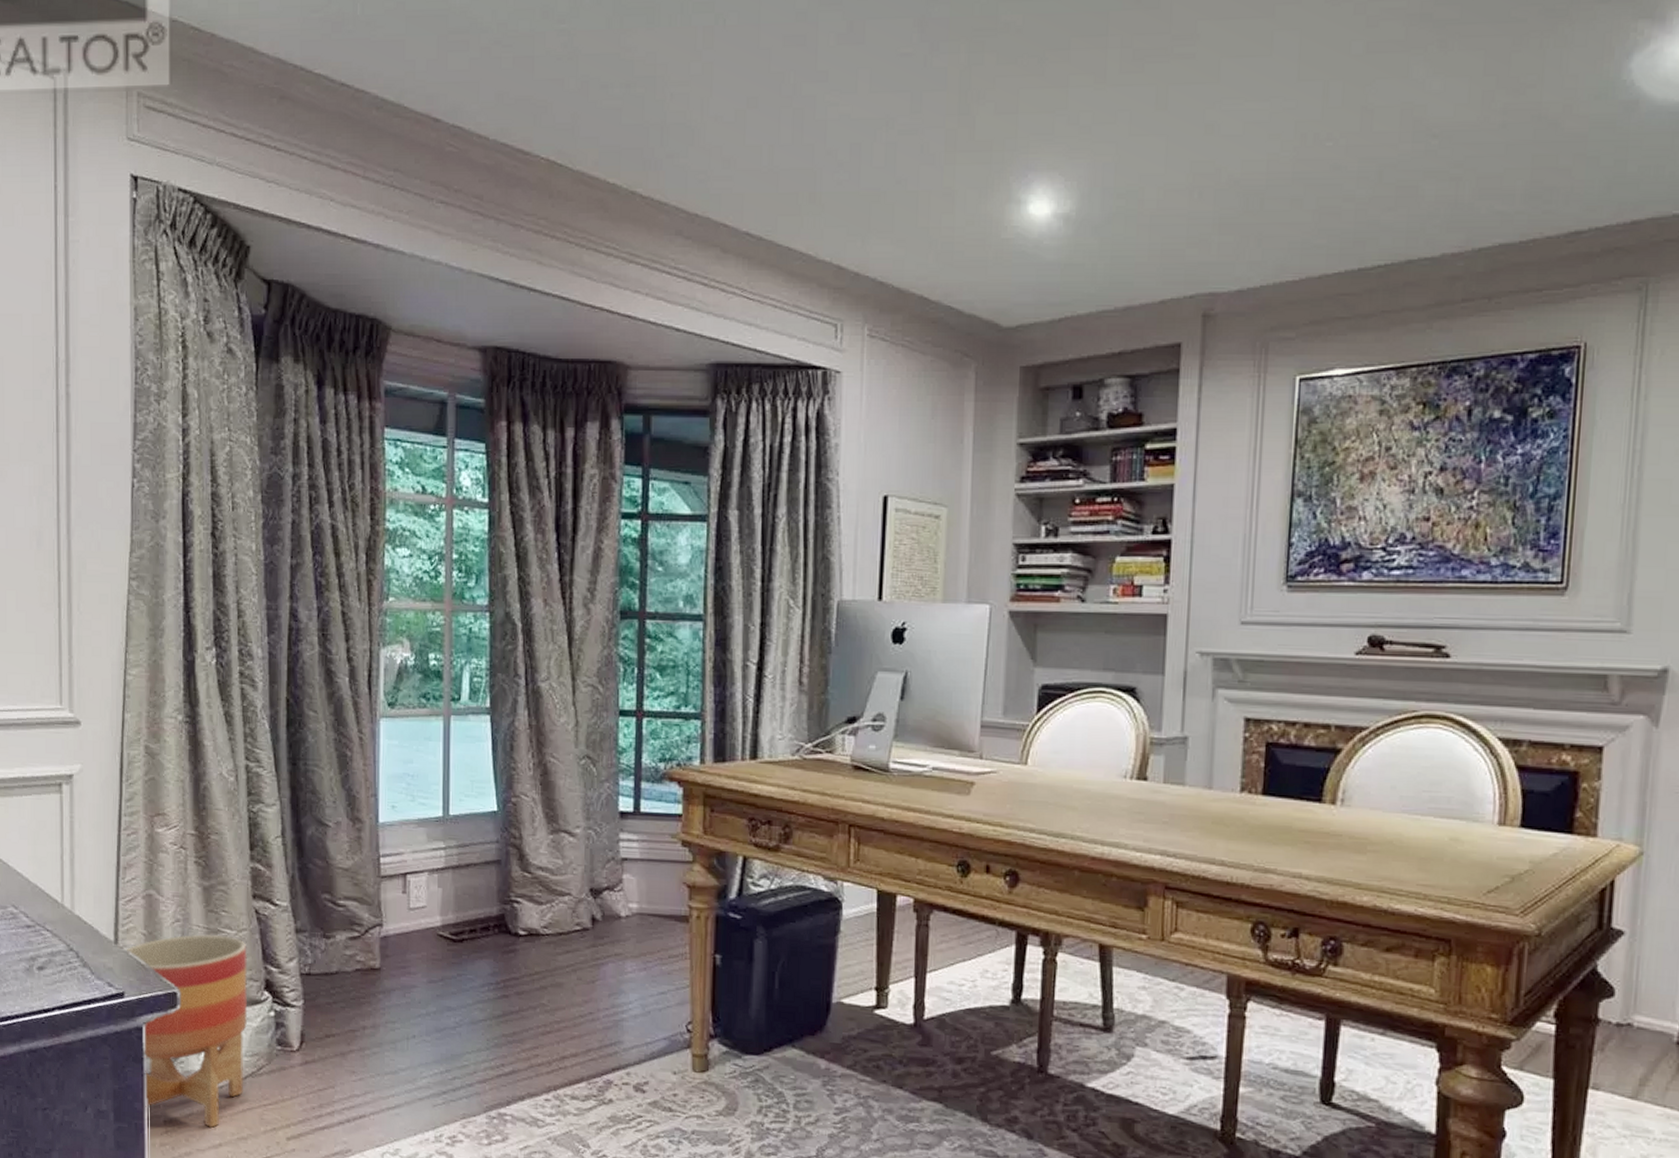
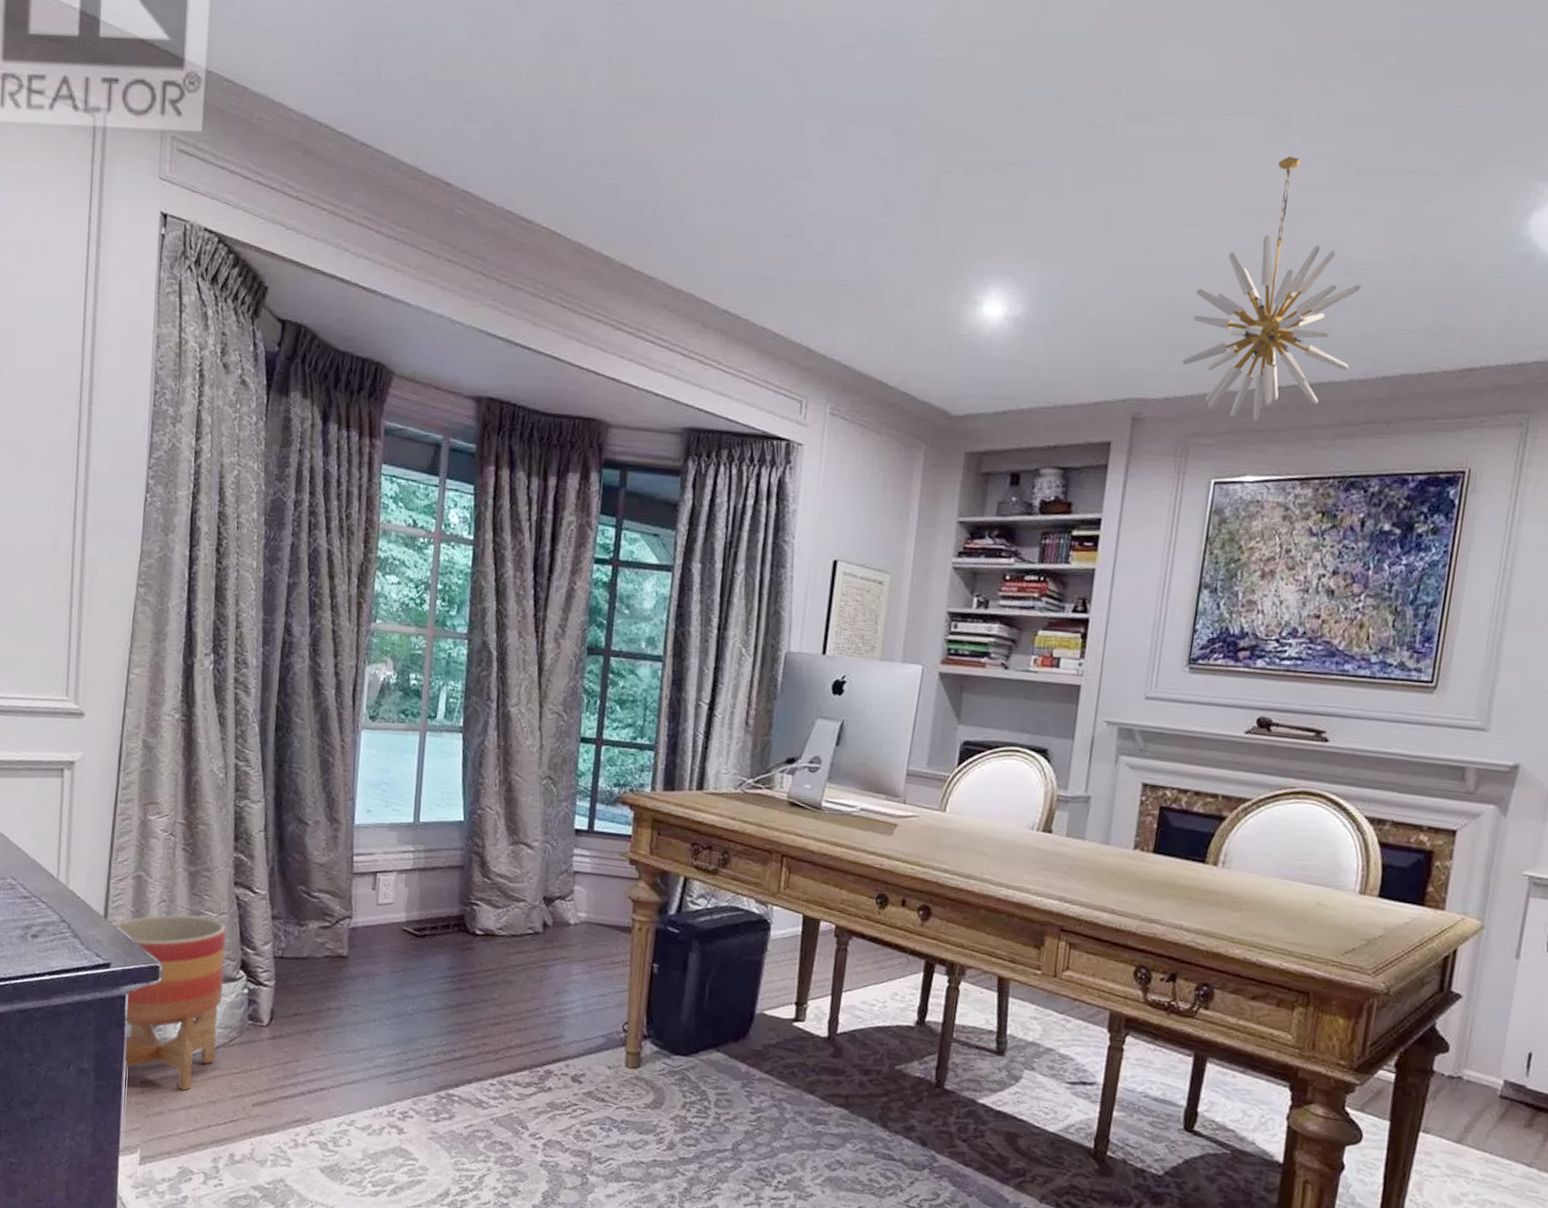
chandelier: none [1254,14,1448,309] -> present [1182,155,1362,422]

